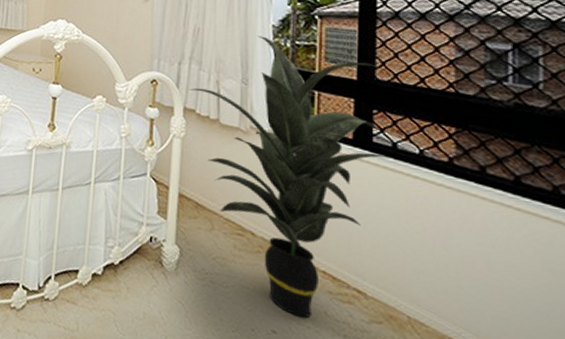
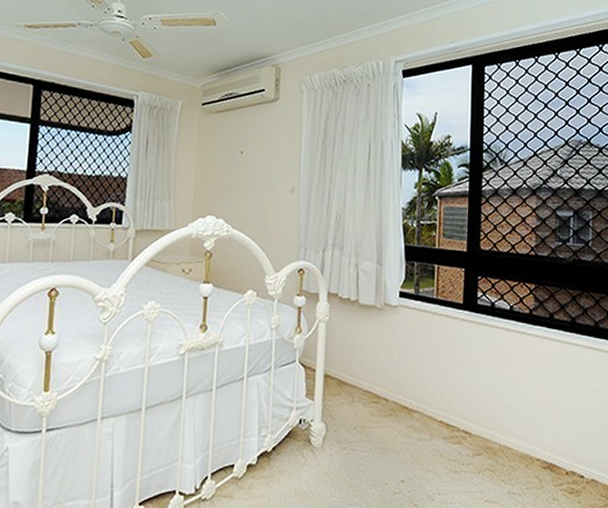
indoor plant: present [189,35,393,318] -> none [332,218,492,464]

